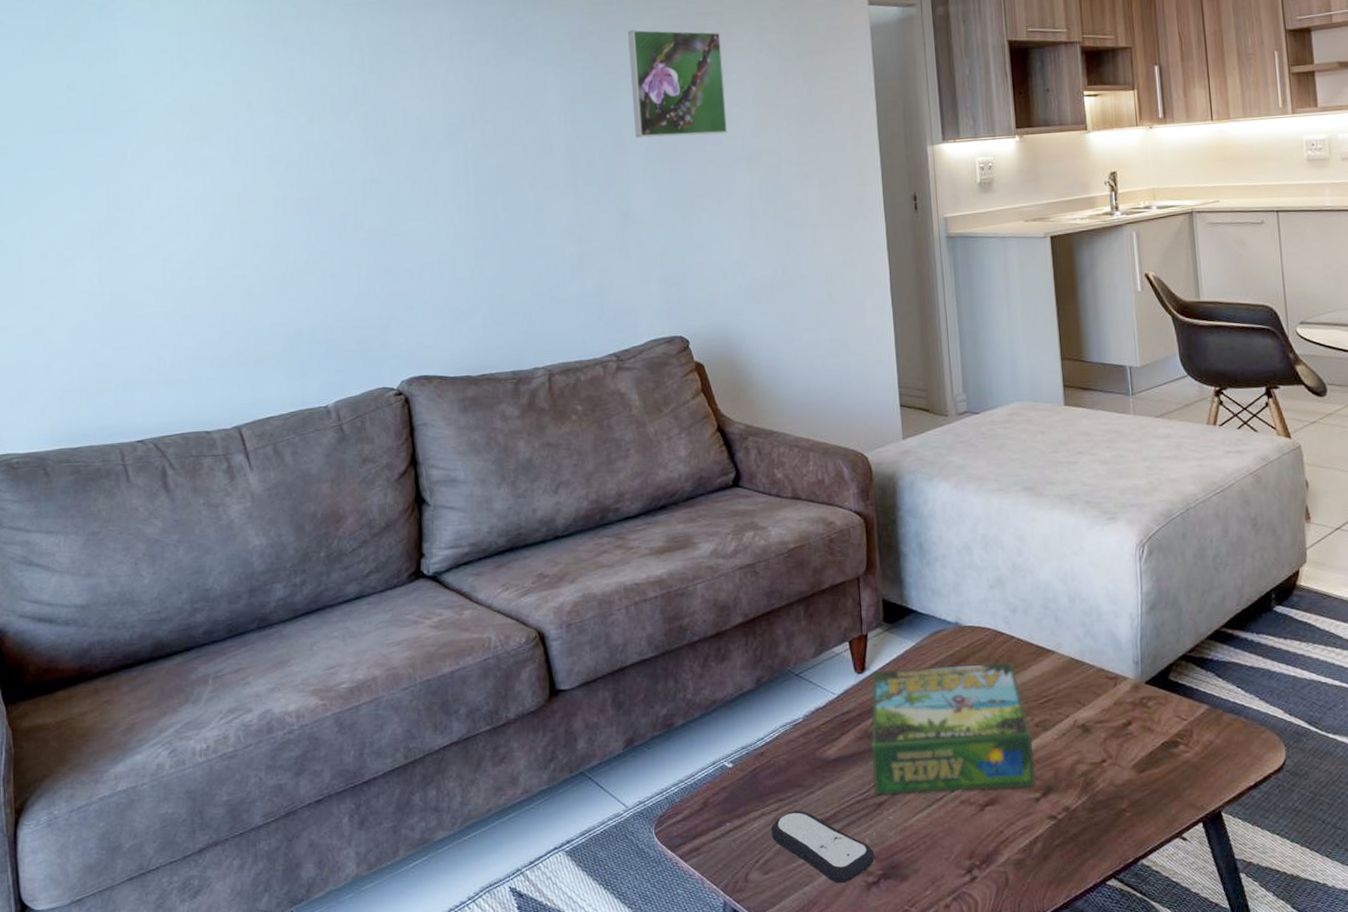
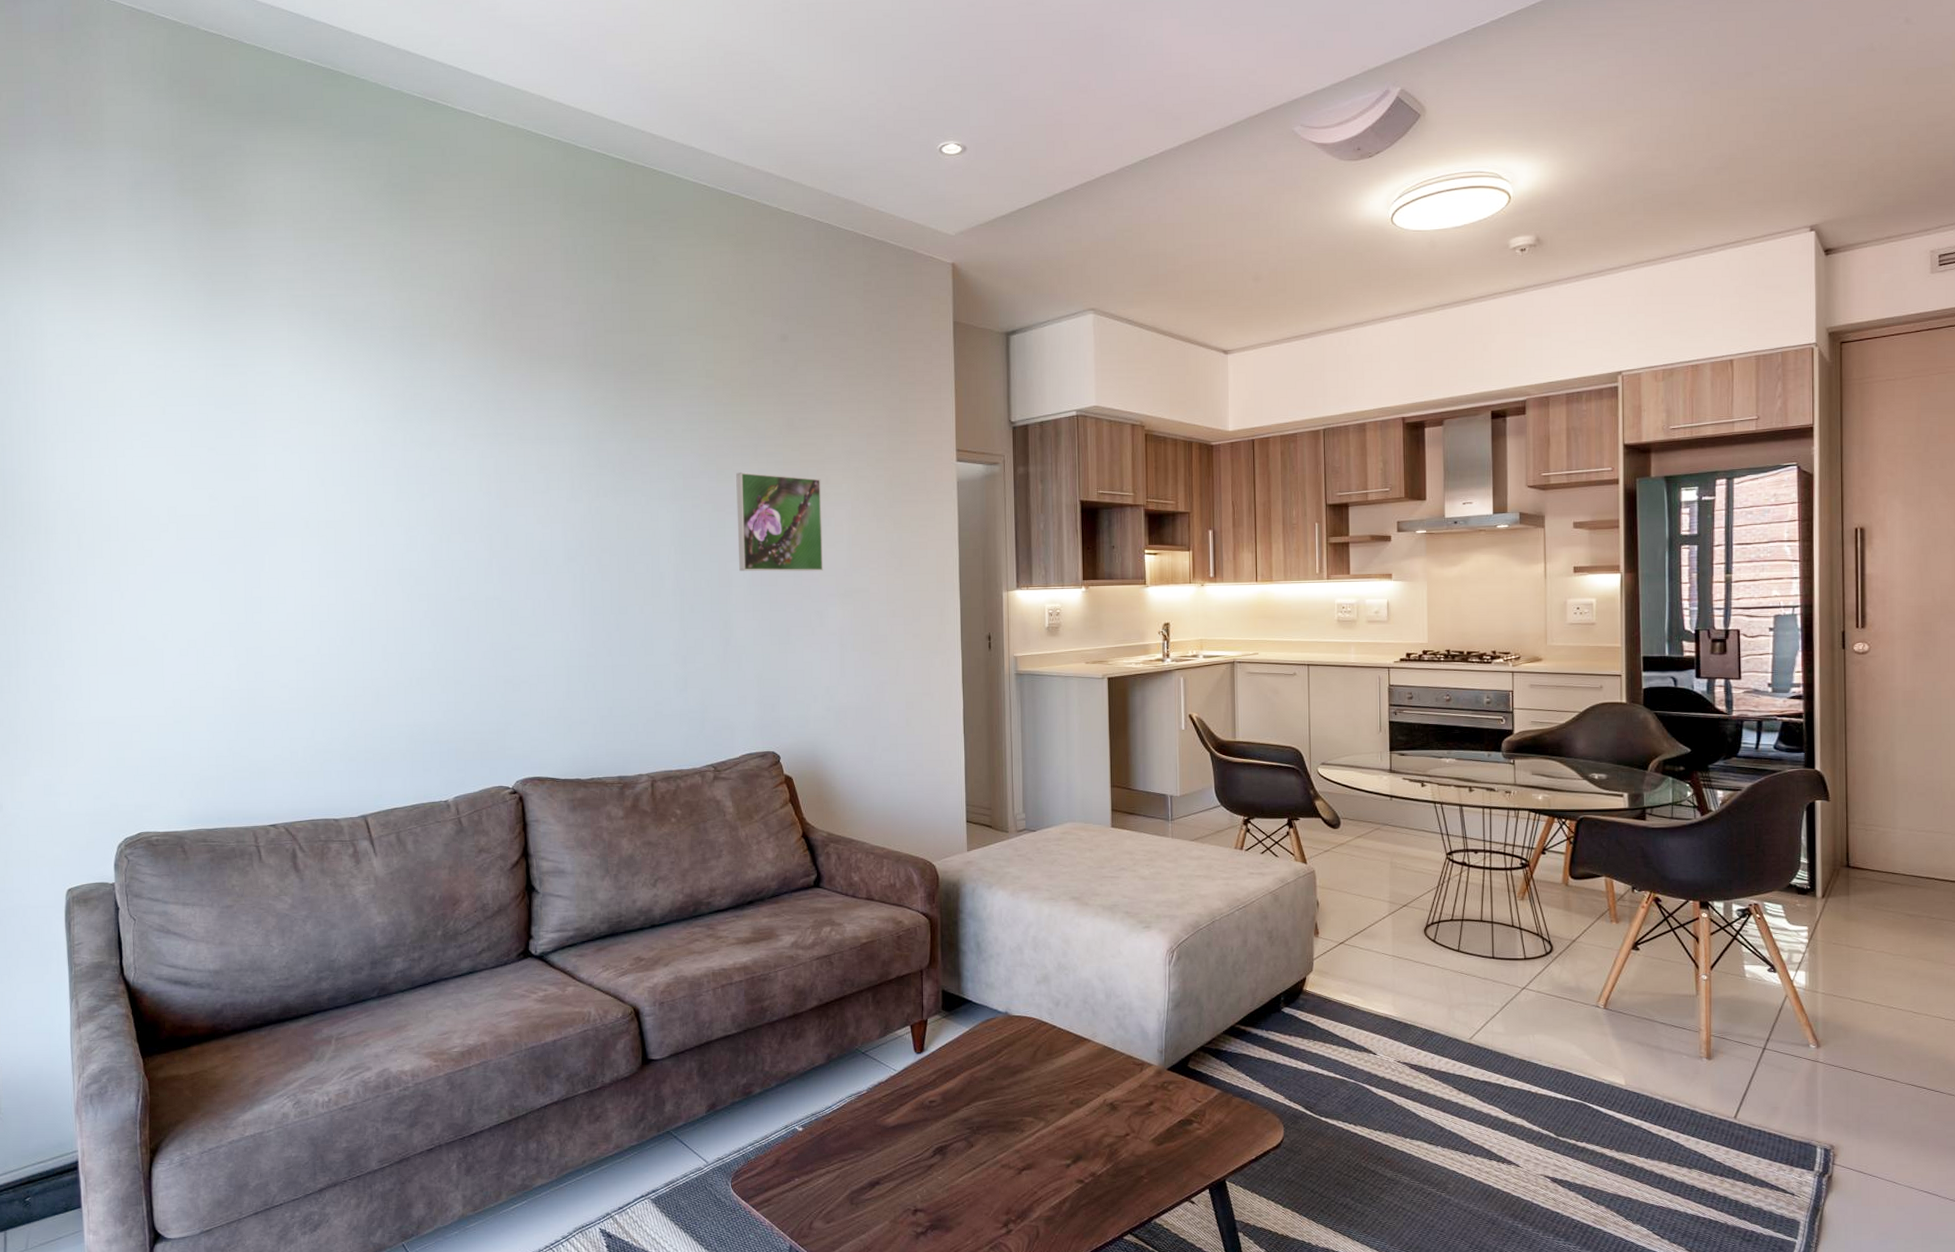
remote control: present [771,811,875,884] -> none [834,1170,924,1233]
board game: present [871,661,1036,795] -> none [926,1047,1068,1158]

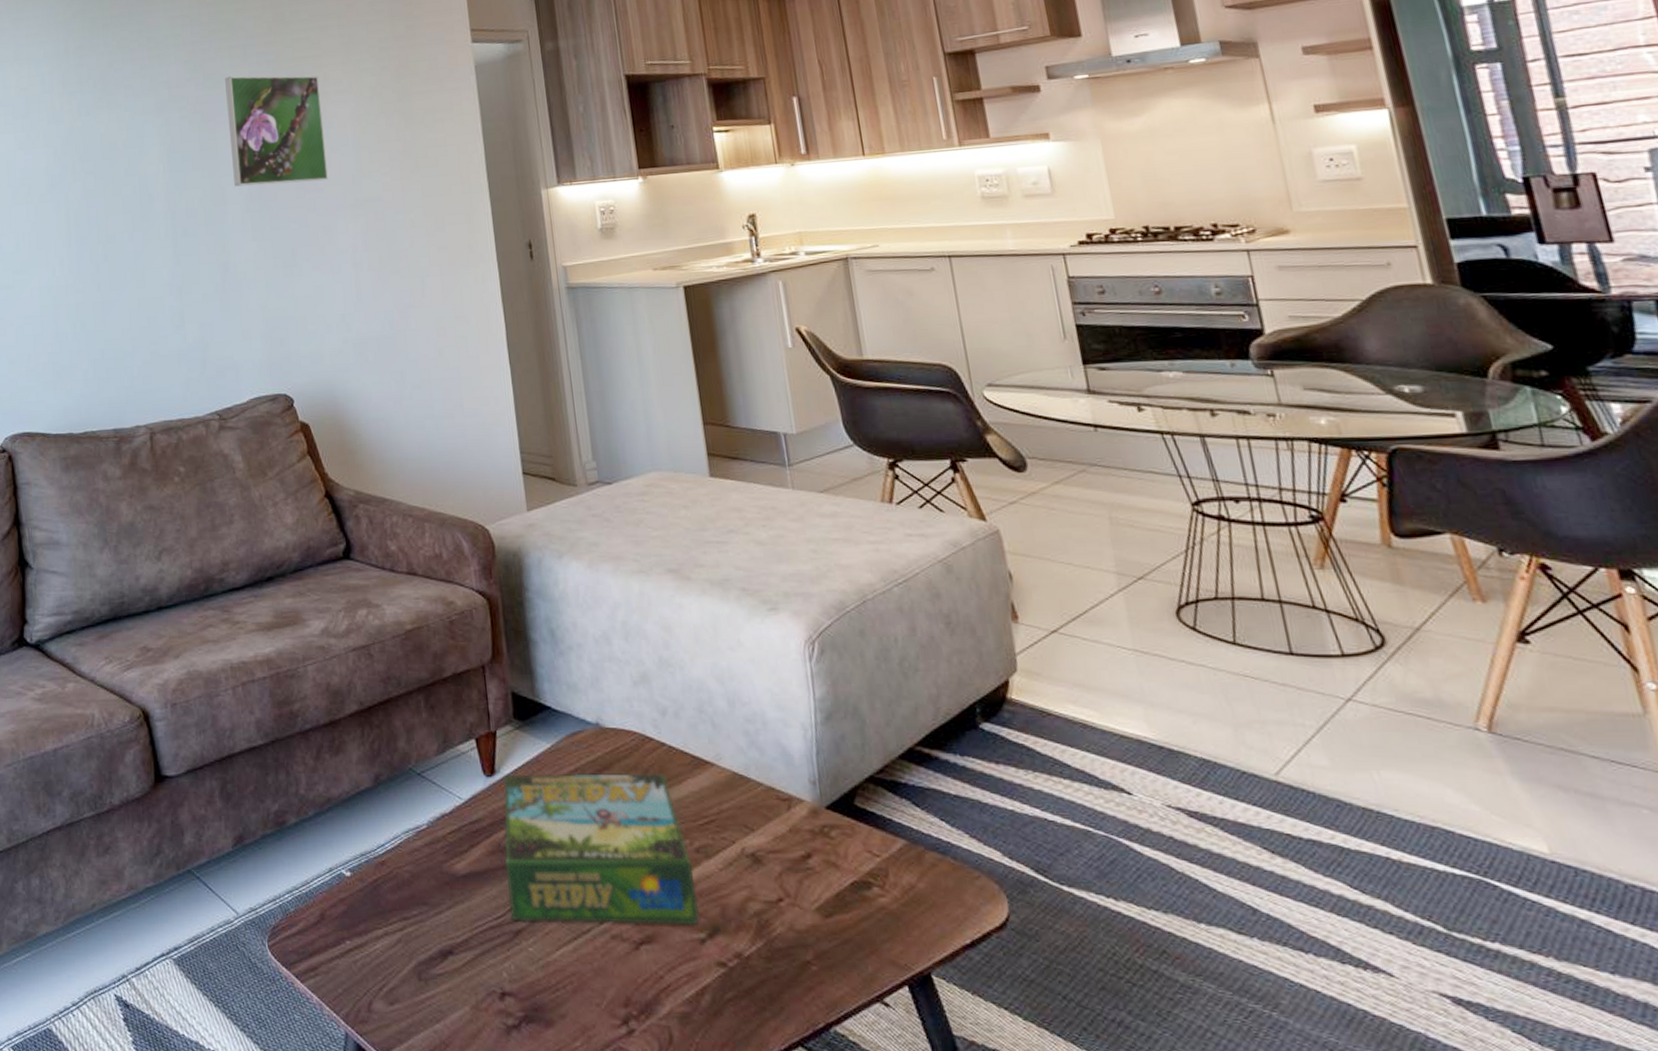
board game: none [926,1047,1068,1158] -> present [503,772,700,926]

